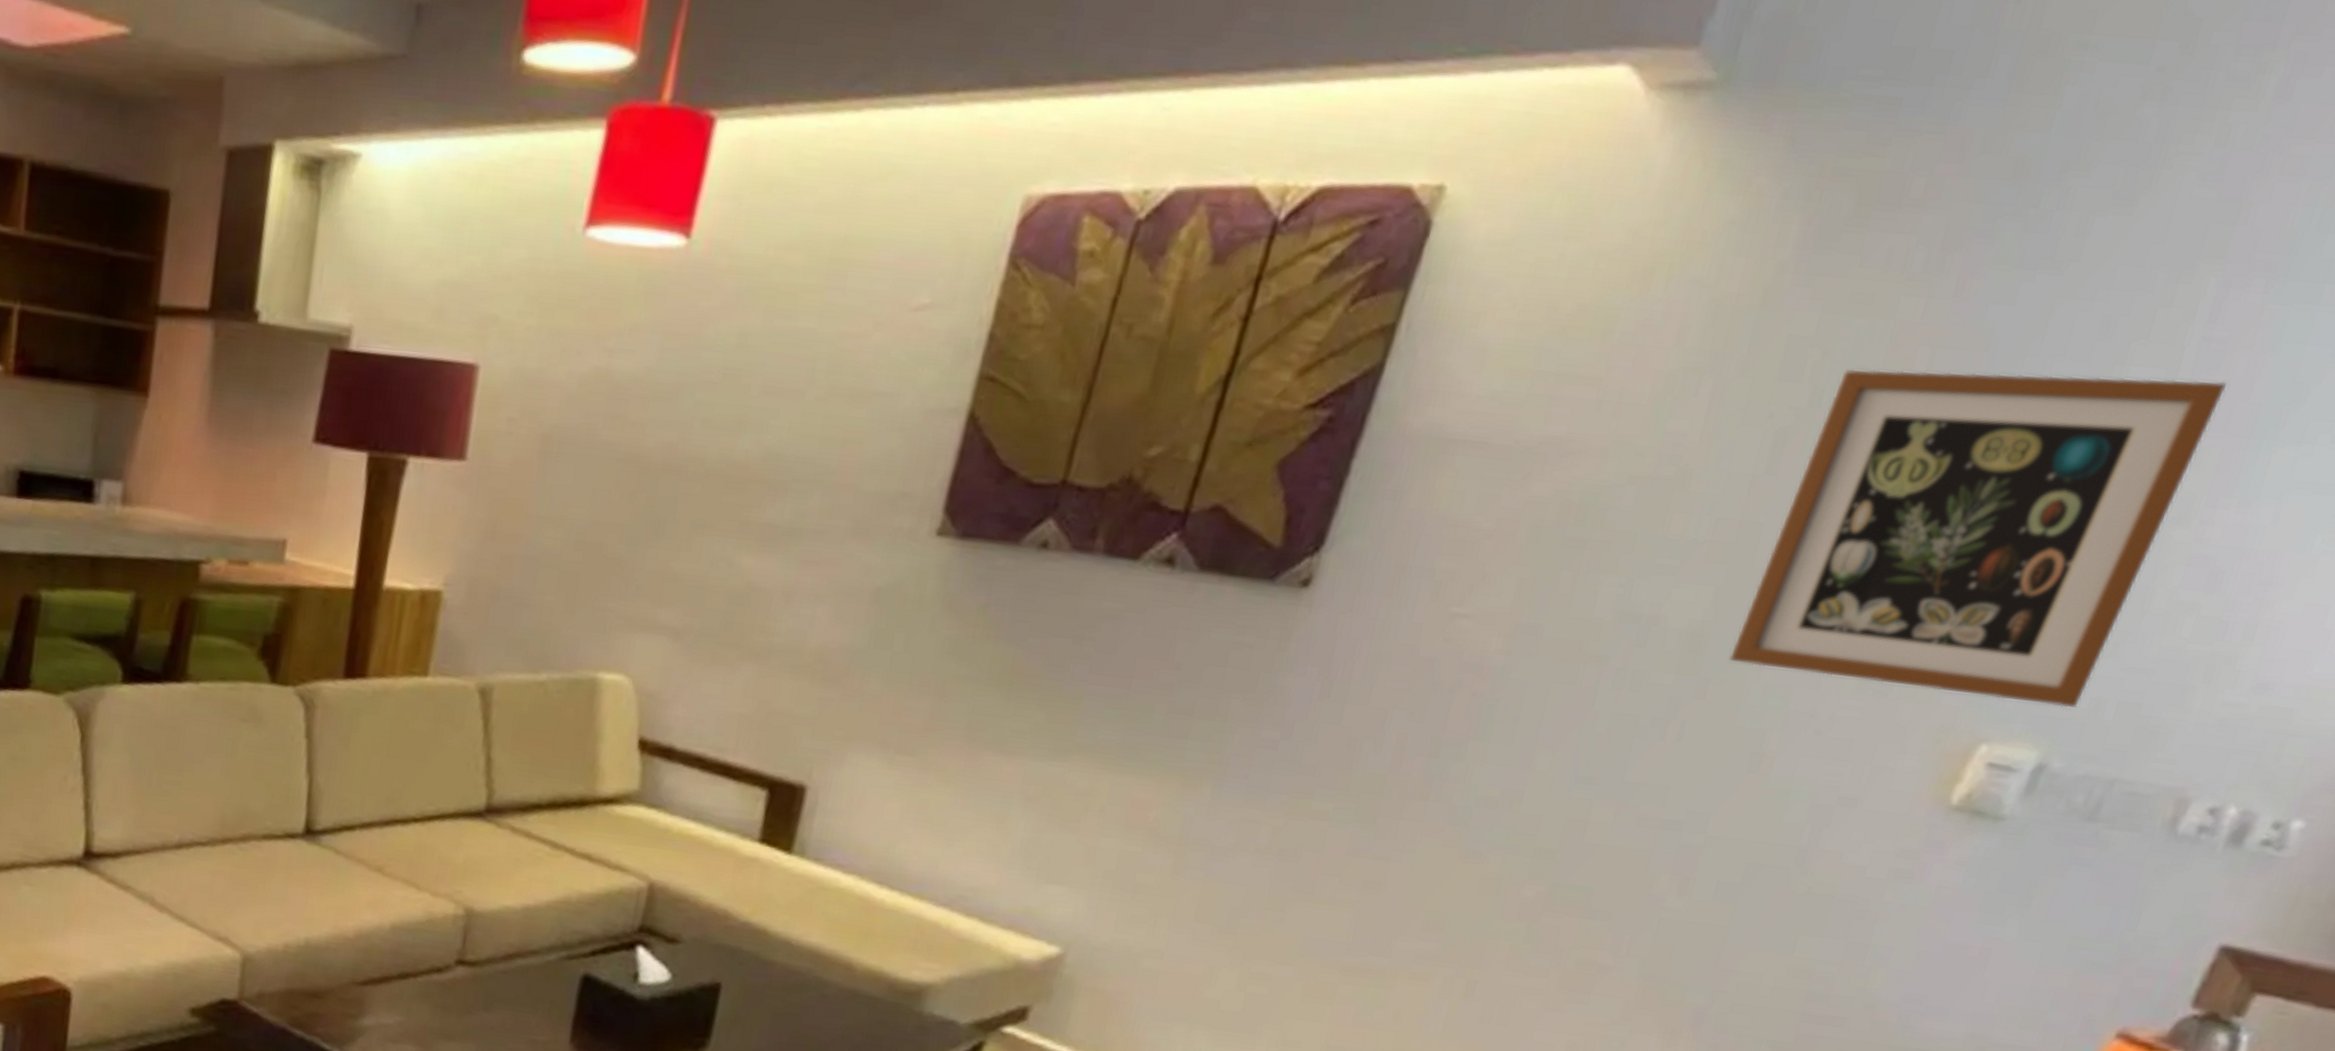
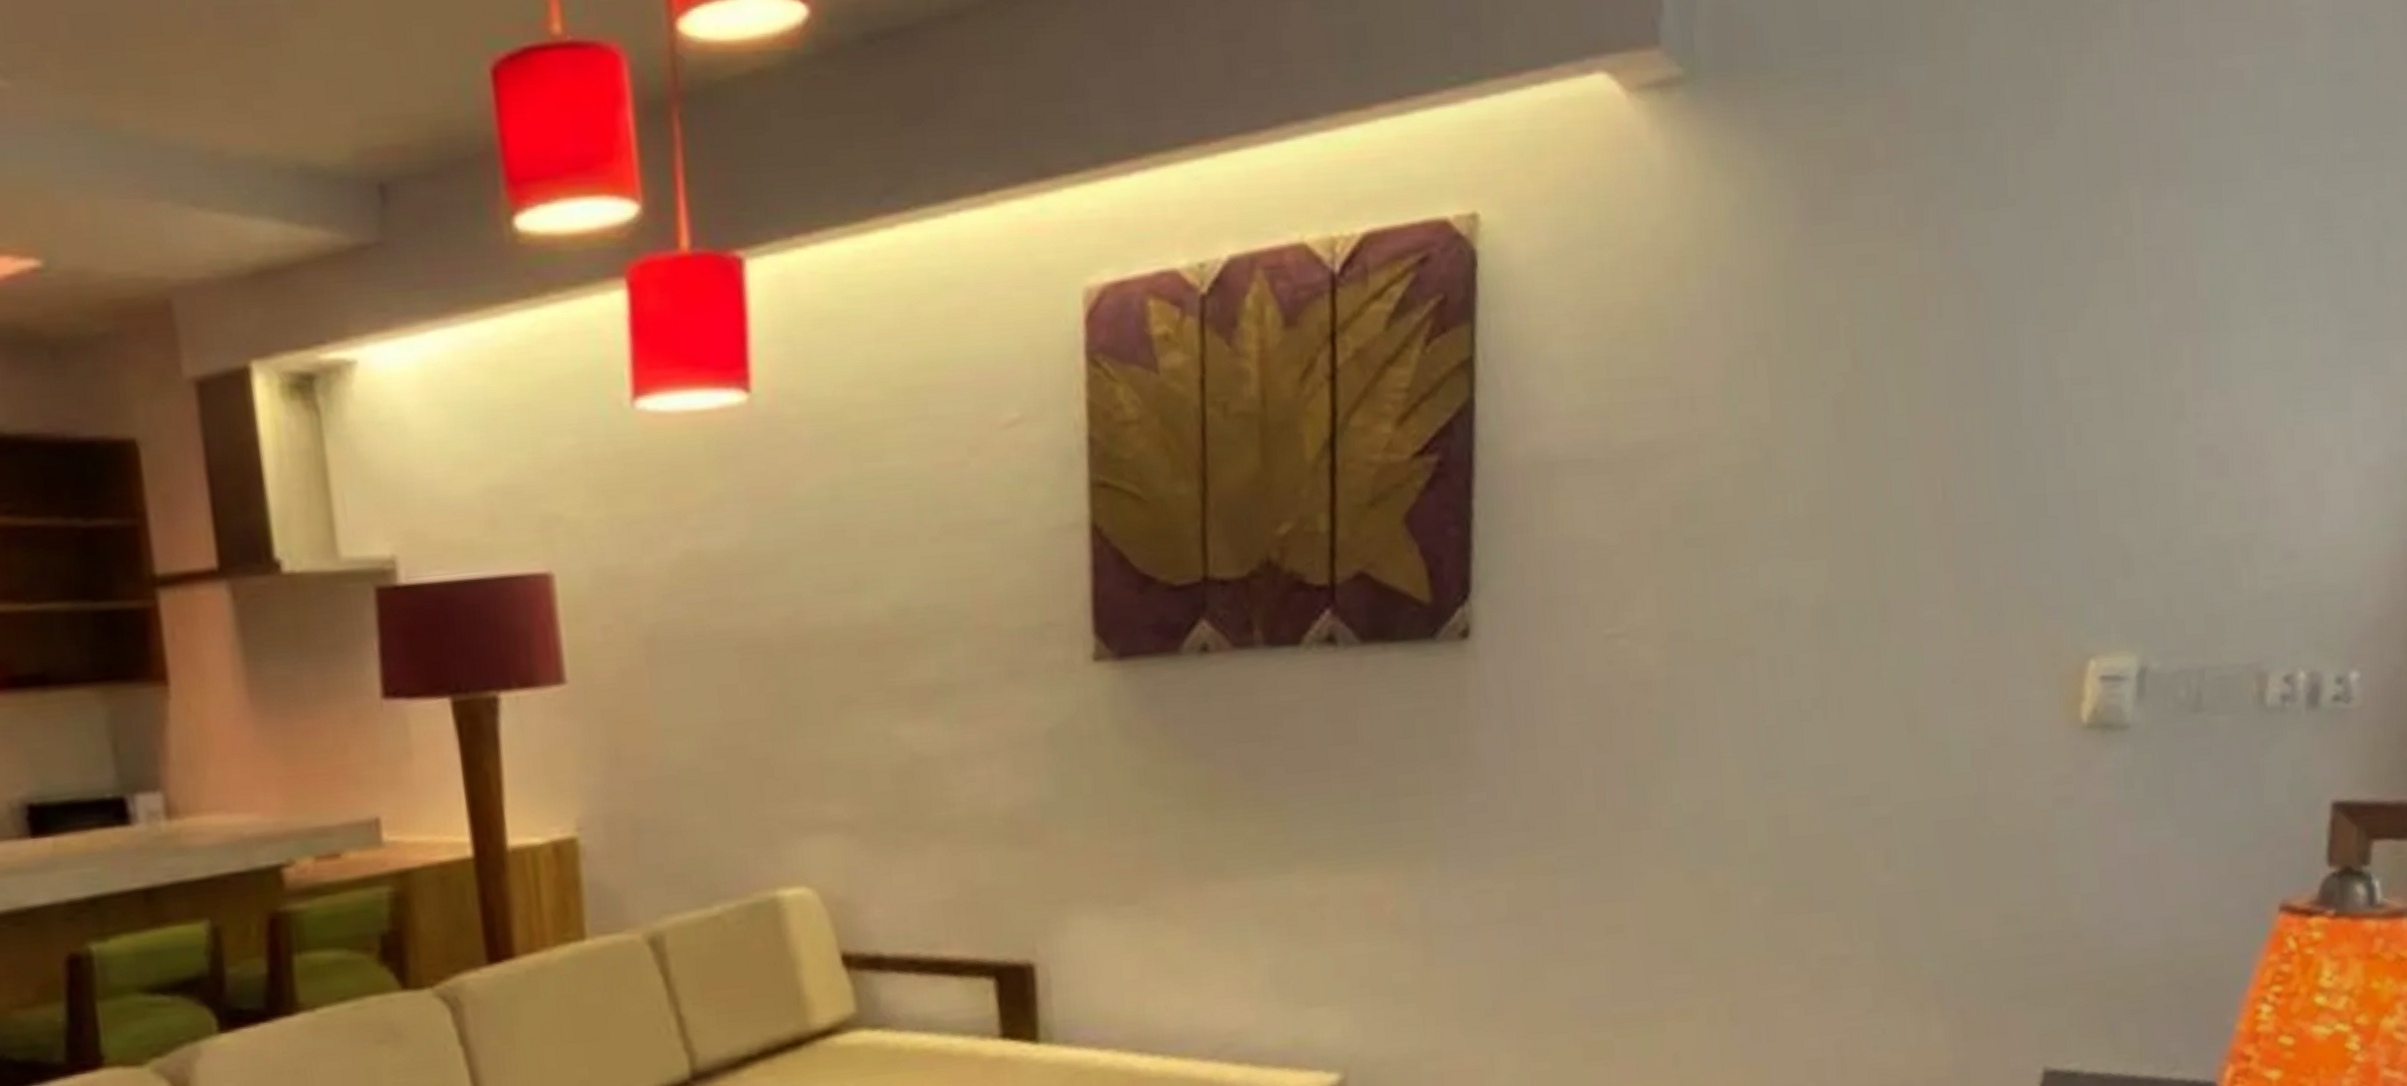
wall art: present [1728,369,2227,708] -> none [1858,284,2177,629]

